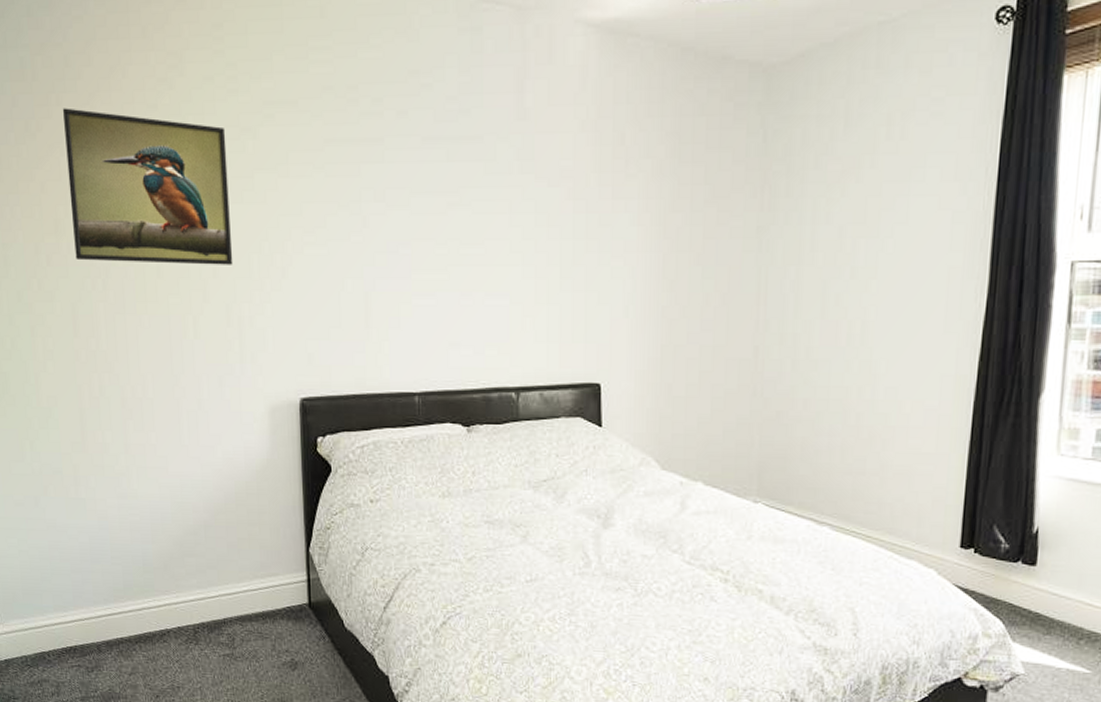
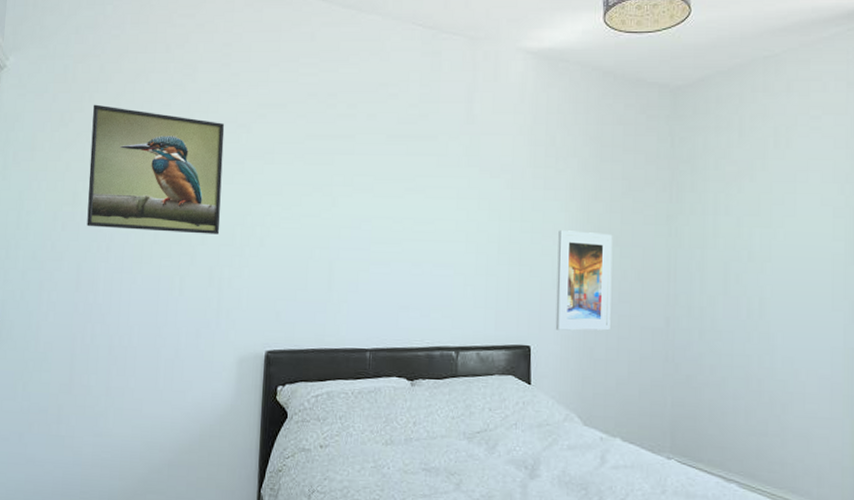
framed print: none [628,248,694,365] -> present [555,230,613,331]

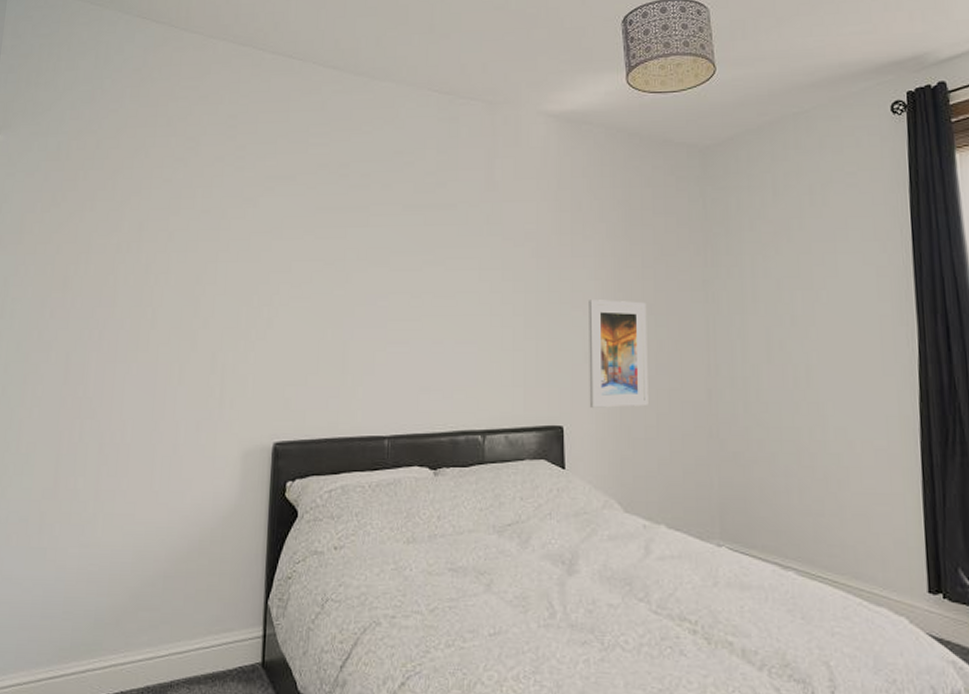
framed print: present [87,104,225,234] -> none [77,182,230,317]

